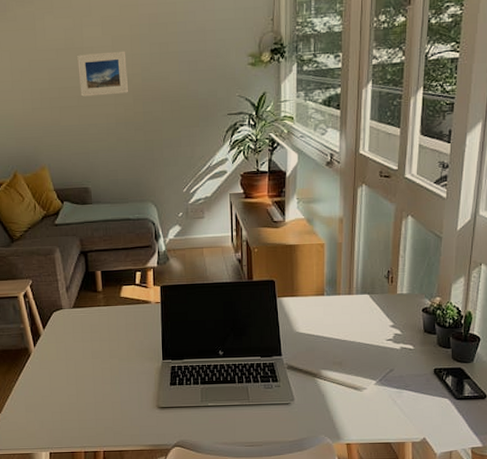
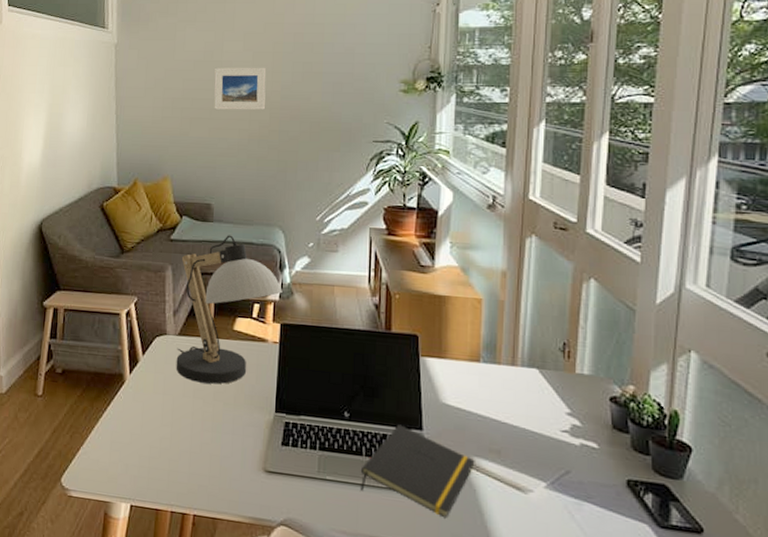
desk lamp: none [67,214,159,345] -> present [176,235,282,384]
notepad: none [236,354,323,420] -> present [361,424,475,519]

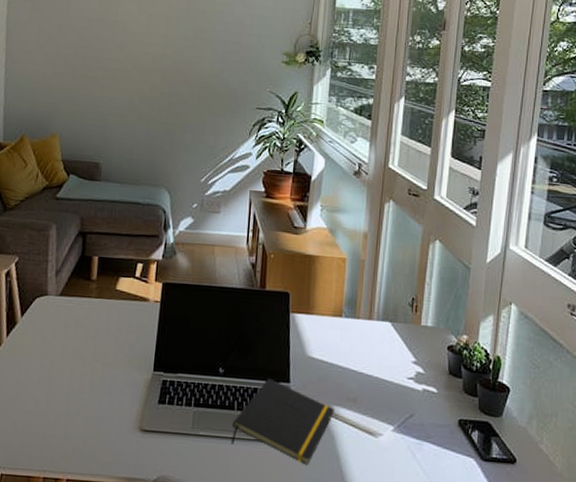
desk lamp: present [176,235,282,384] -> none [55,194,166,345]
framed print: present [214,67,266,110] -> none [106,27,160,72]

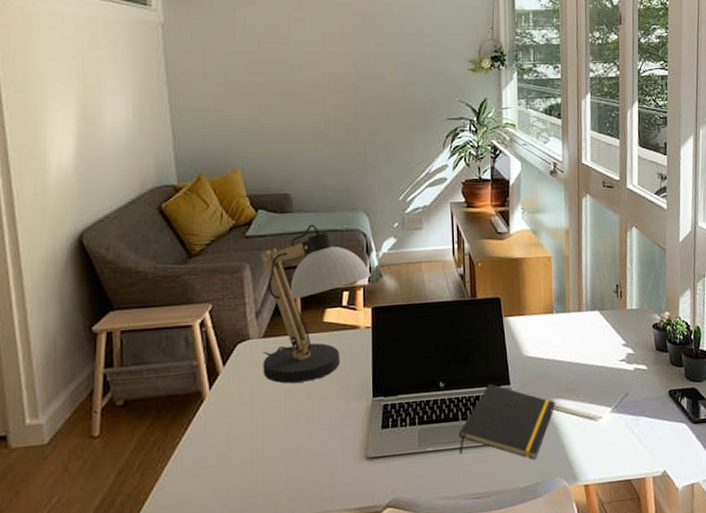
desk lamp: none [55,194,166,345] -> present [260,224,371,384]

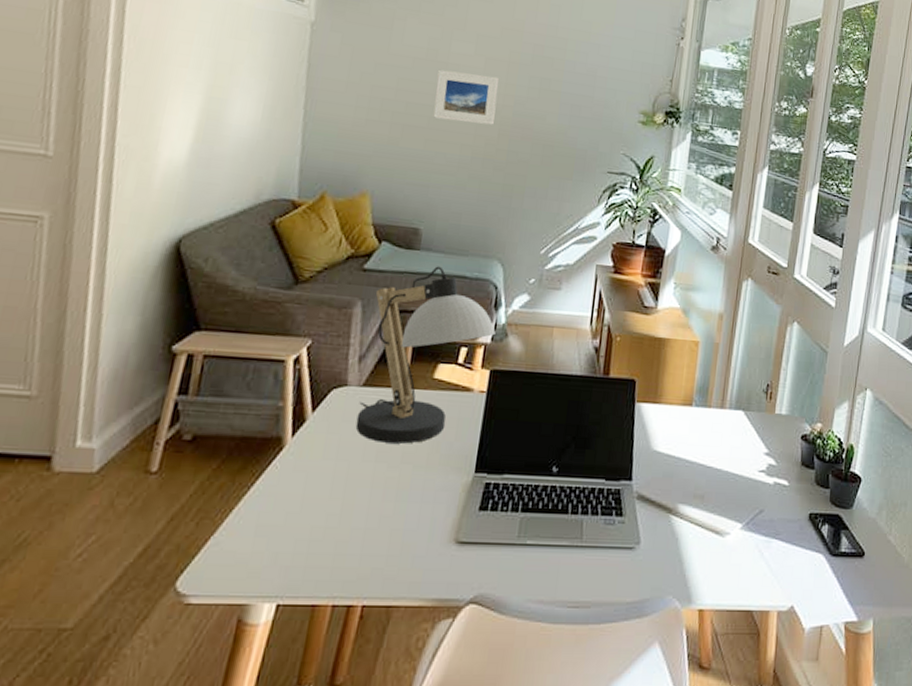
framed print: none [282,48,339,94] -> present [433,69,499,125]
notepad: present [459,383,555,460] -> none [563,476,680,572]

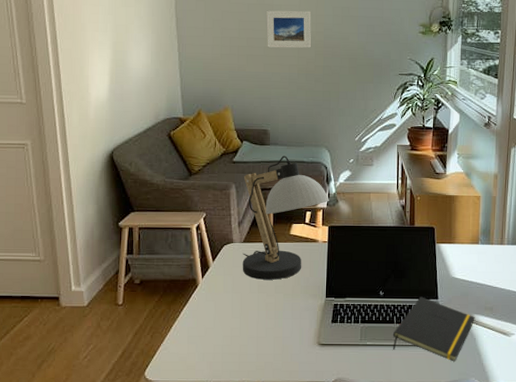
notepad: none [563,476,680,572] -> present [393,297,475,362]

